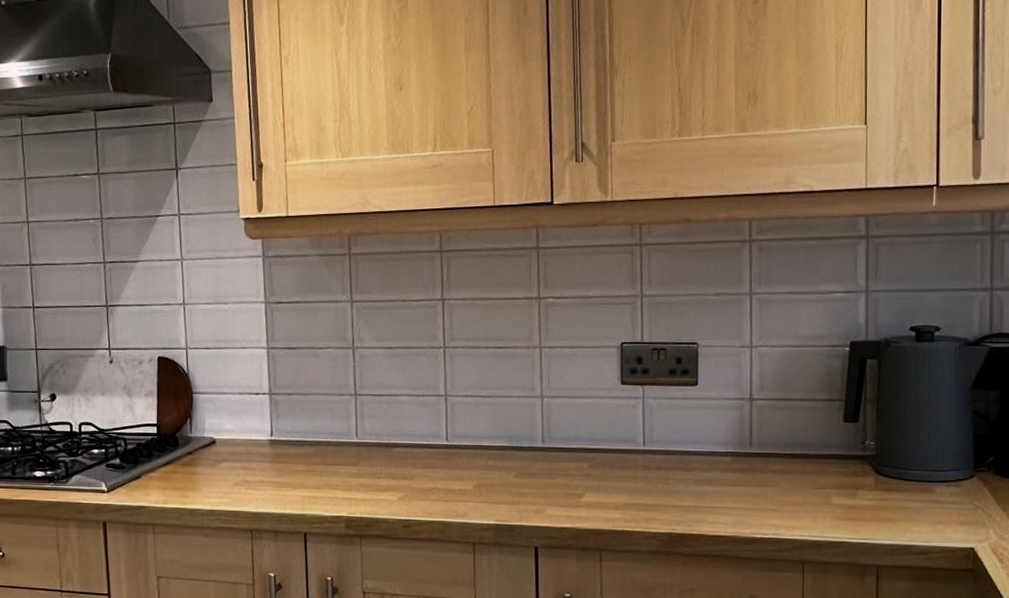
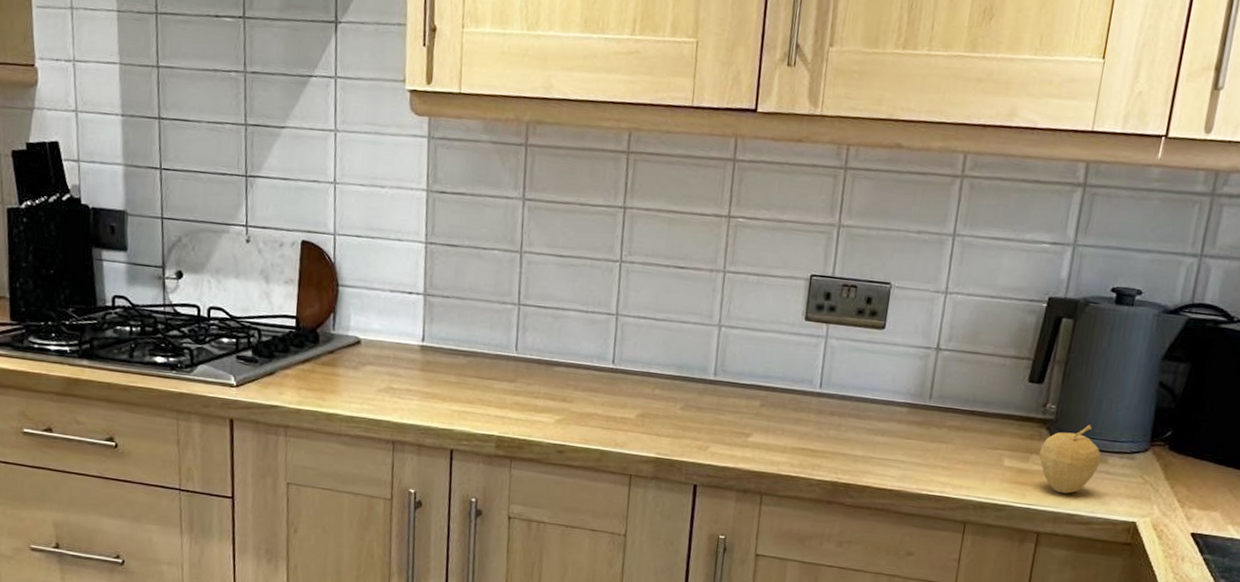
fruit: none [866,457,928,525] -> present [1039,425,1101,494]

